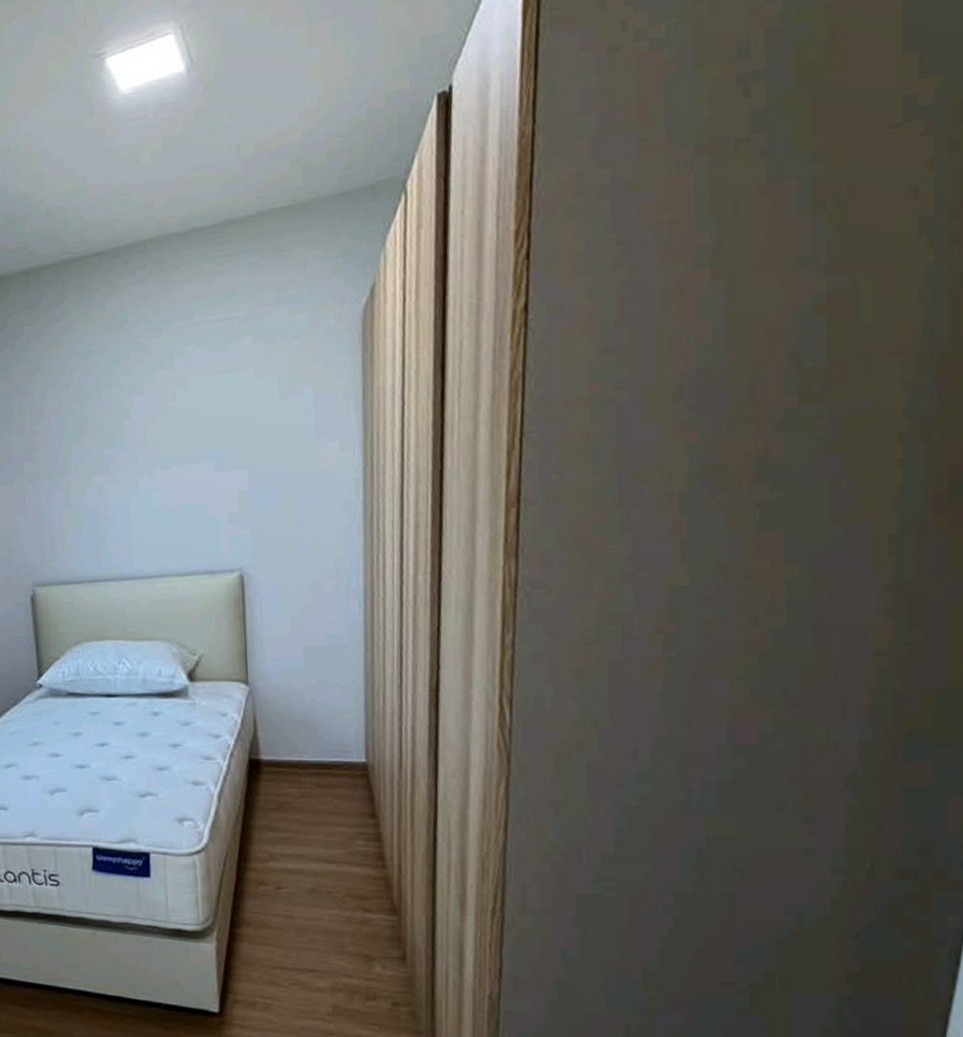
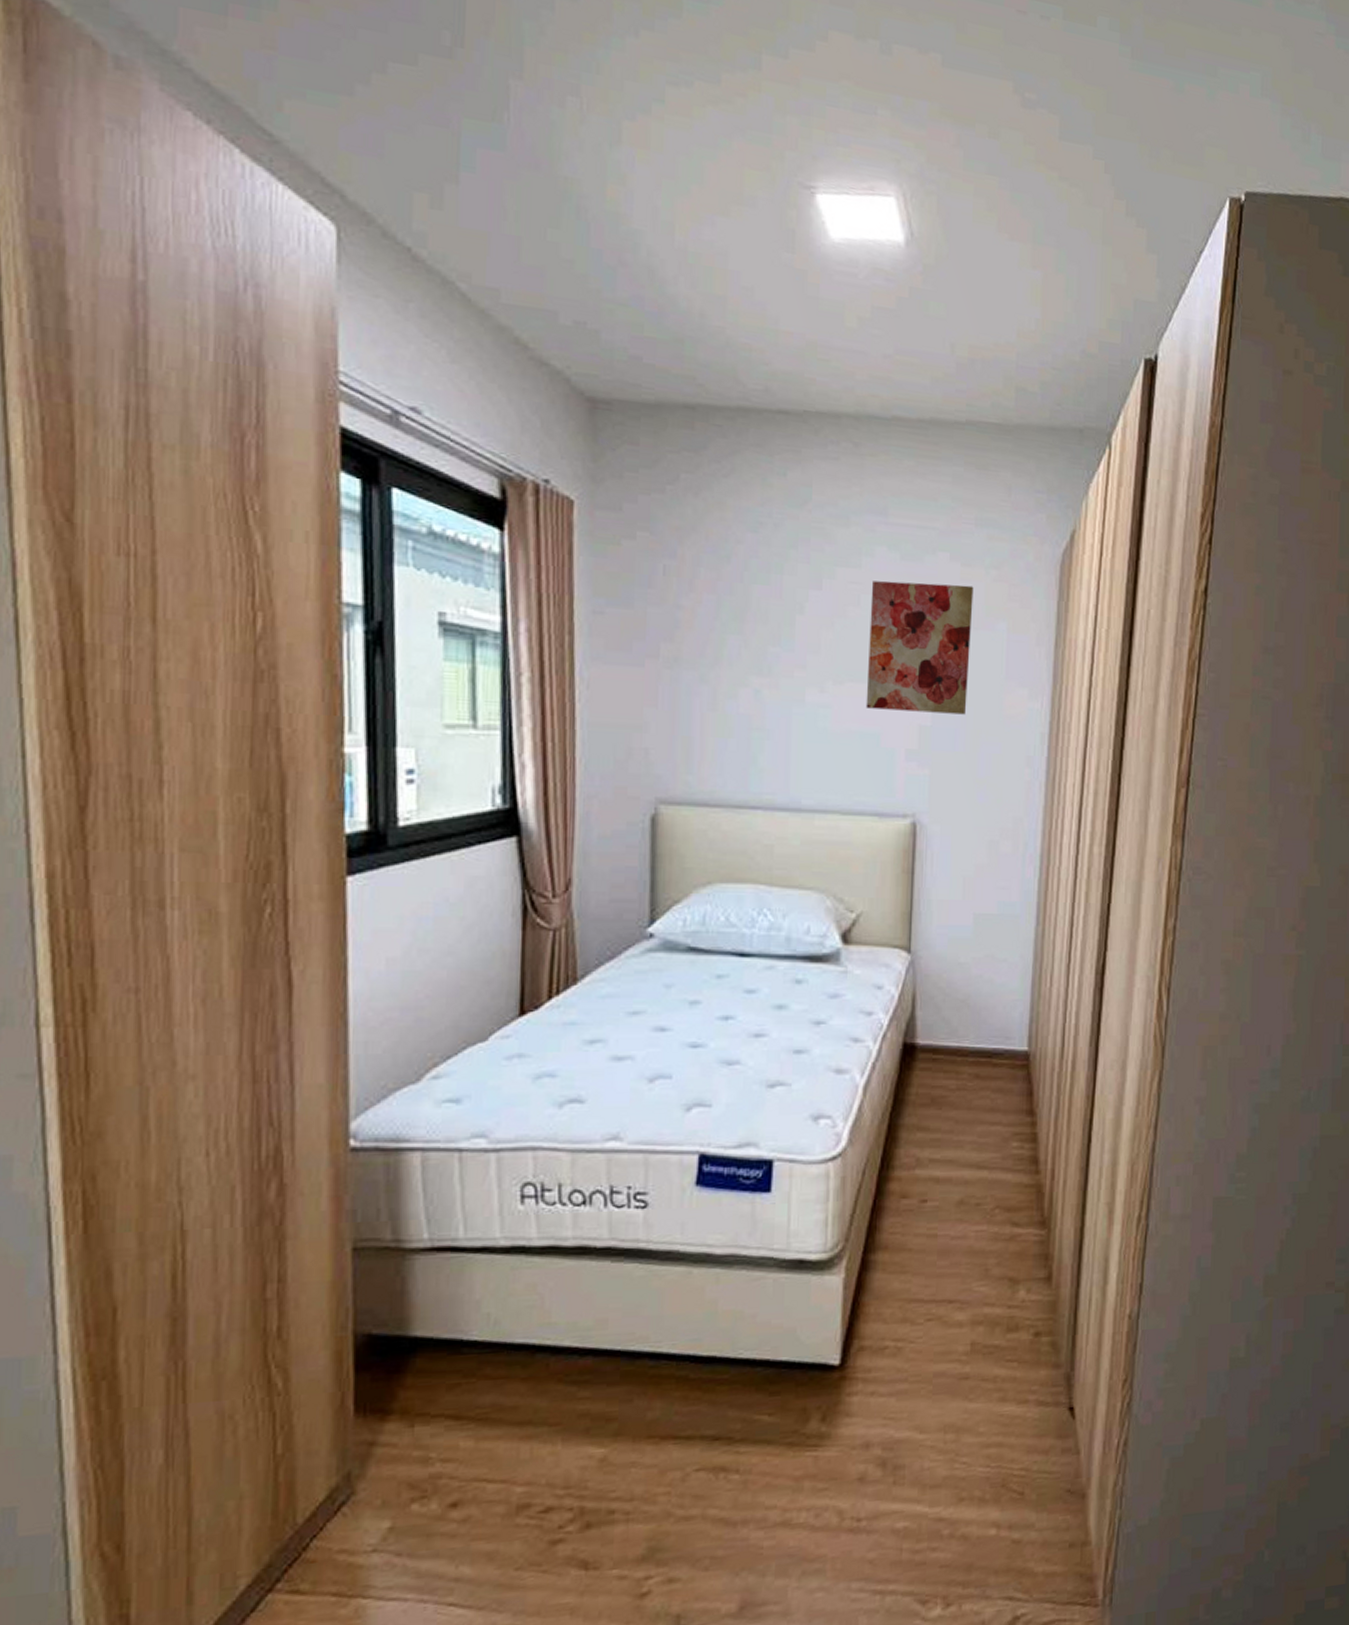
wall art: none [185,360,281,485] -> present [865,581,974,715]

